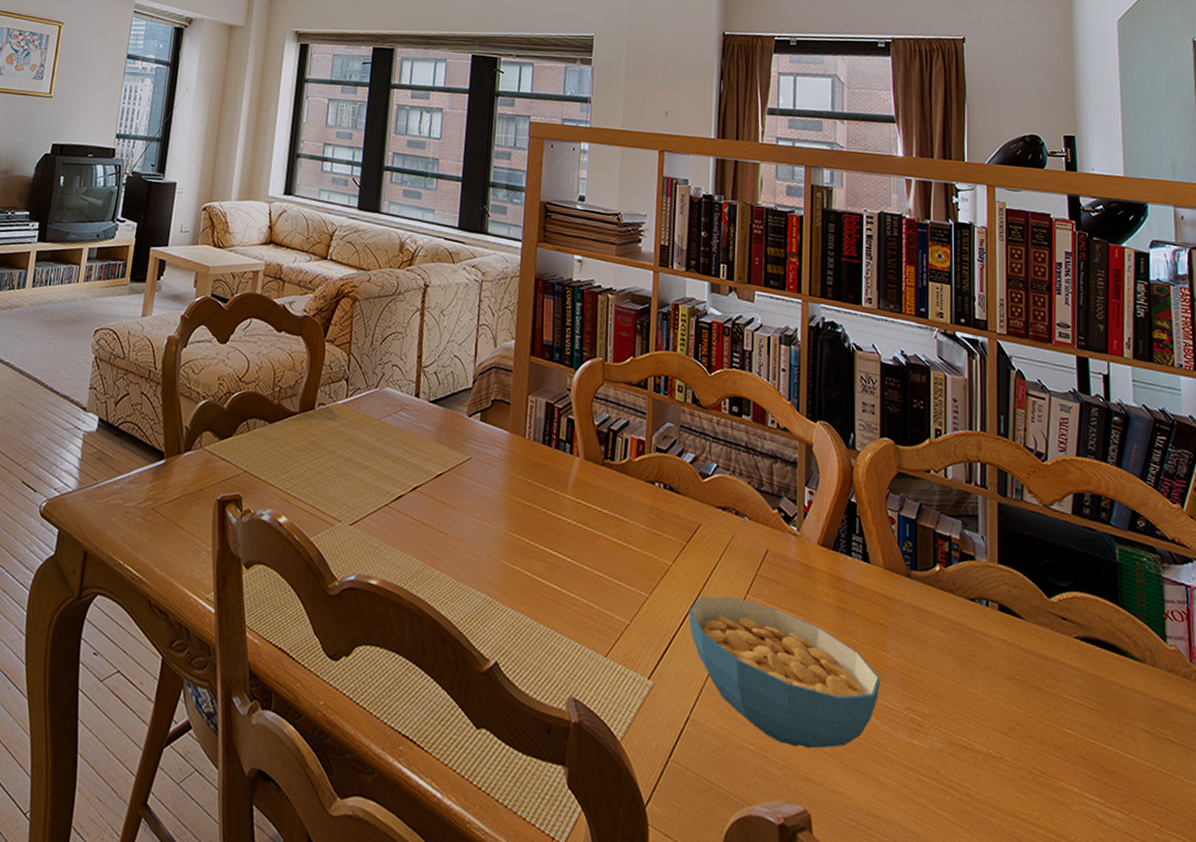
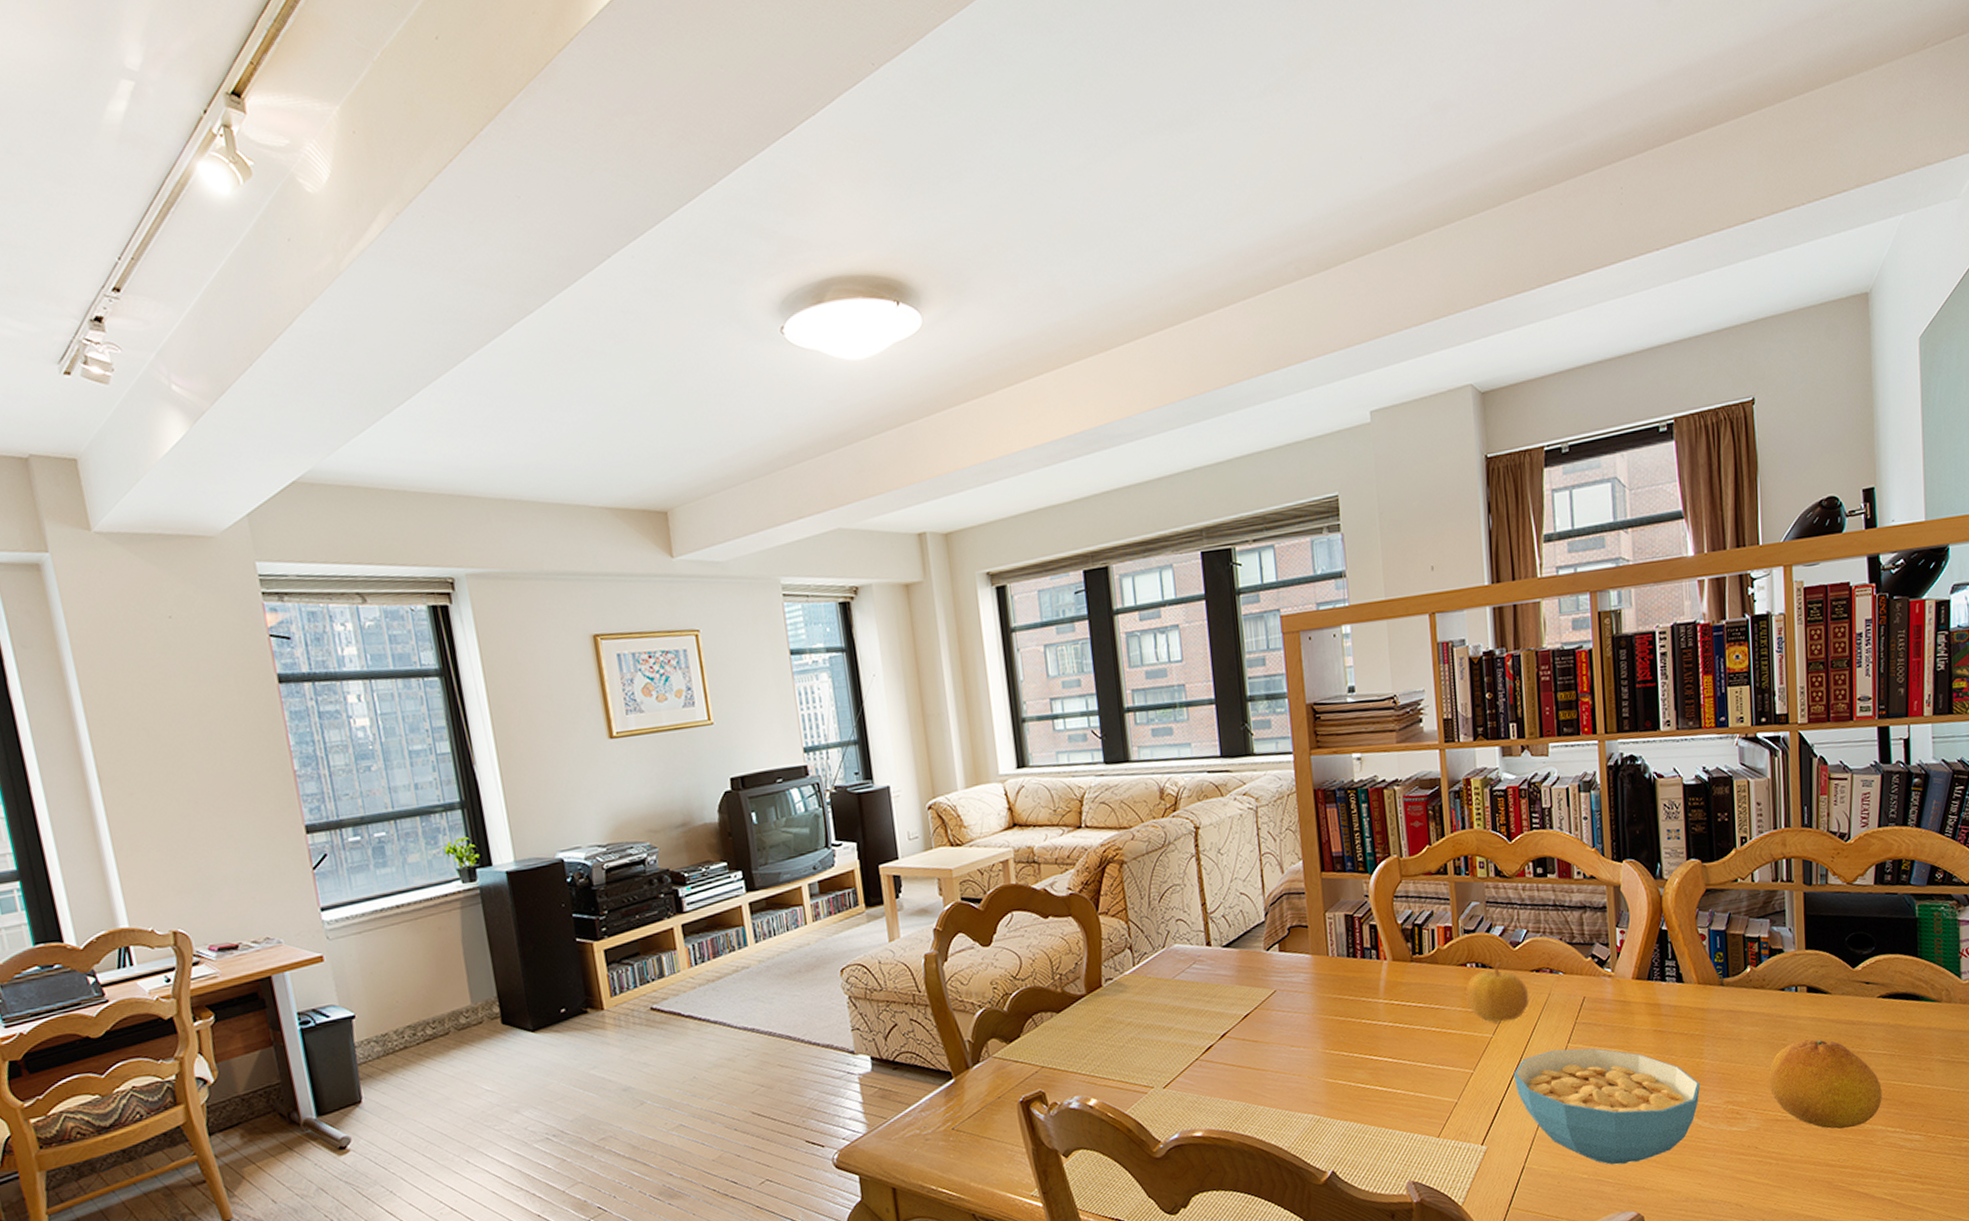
fruit: none [651,489,713,554] -> present [1466,962,1529,1022]
fruit: none [954,662,1079,781] -> present [1768,1039,1882,1129]

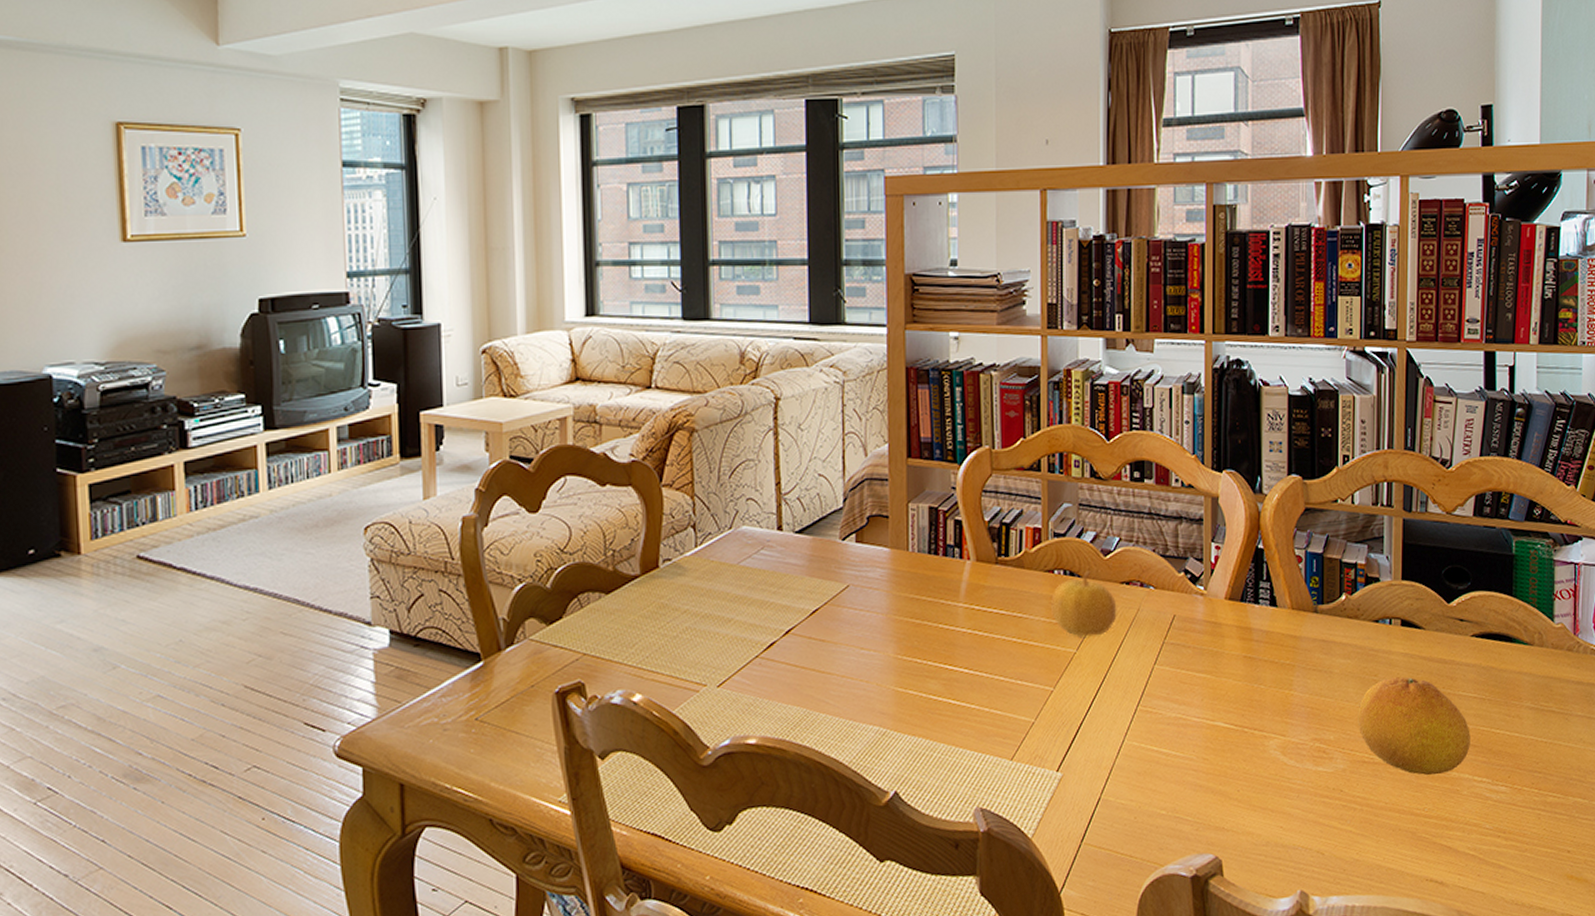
cereal bowl: present [1513,1048,1701,1165] -> none [1095,671,1288,802]

